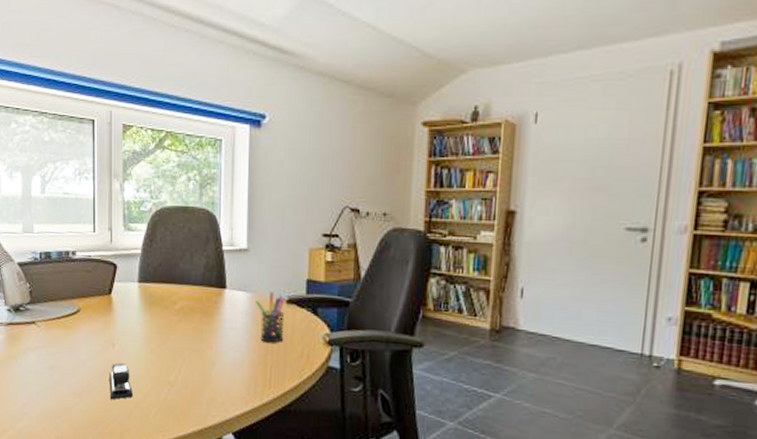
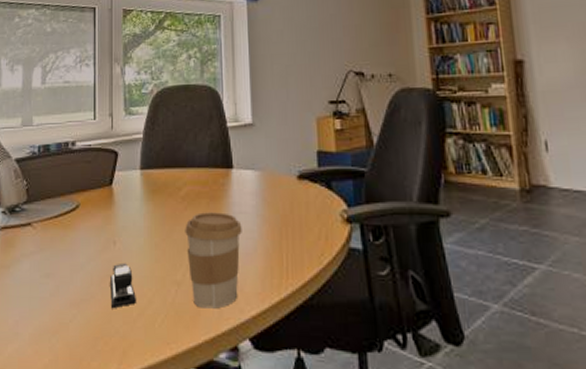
coffee cup: none [179,325,232,407] -> present [185,212,242,309]
pen holder: present [256,292,285,343] -> none [265,168,298,226]

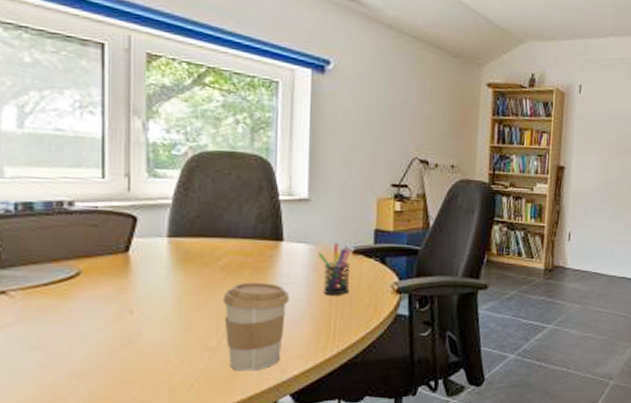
stapler: present [110,262,137,309] -> none [125,332,161,378]
pen holder: none [265,168,298,226] -> present [318,243,351,295]

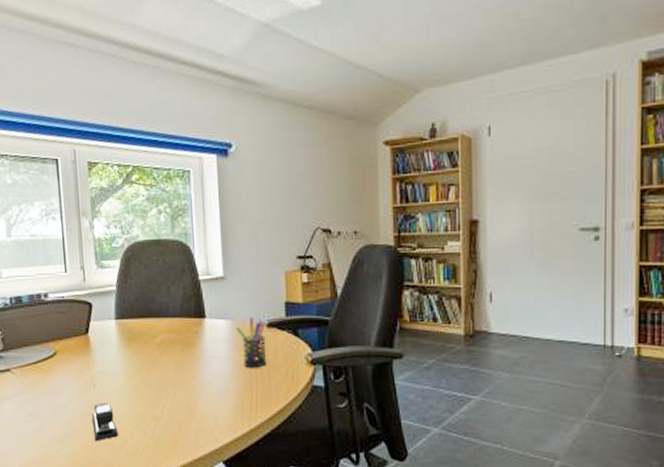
stapler: none [125,332,161,378] -> present [92,402,119,442]
coffee cup: present [223,282,289,371] -> none [161,357,215,439]

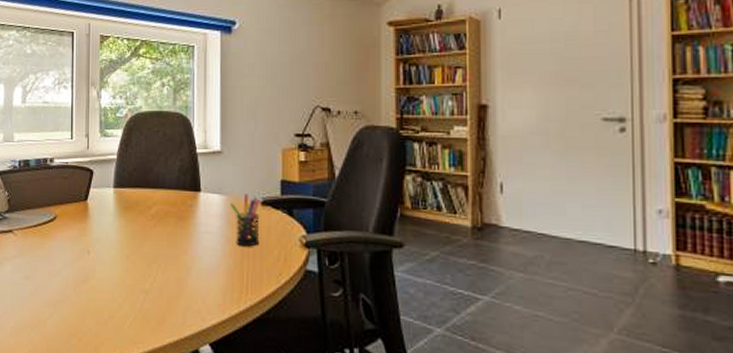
stapler: present [92,402,119,442] -> none [84,270,109,311]

